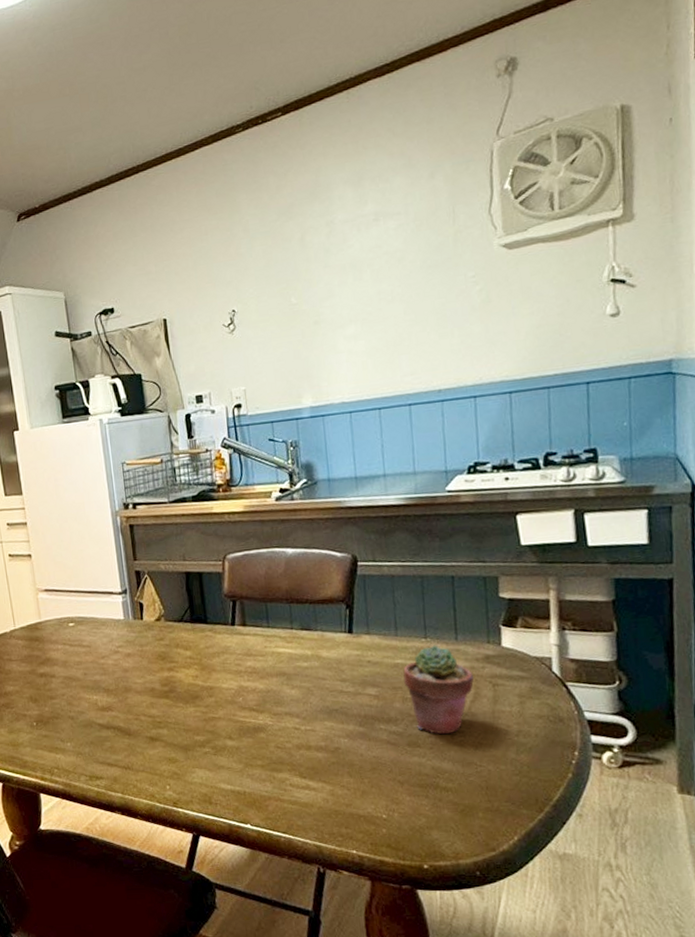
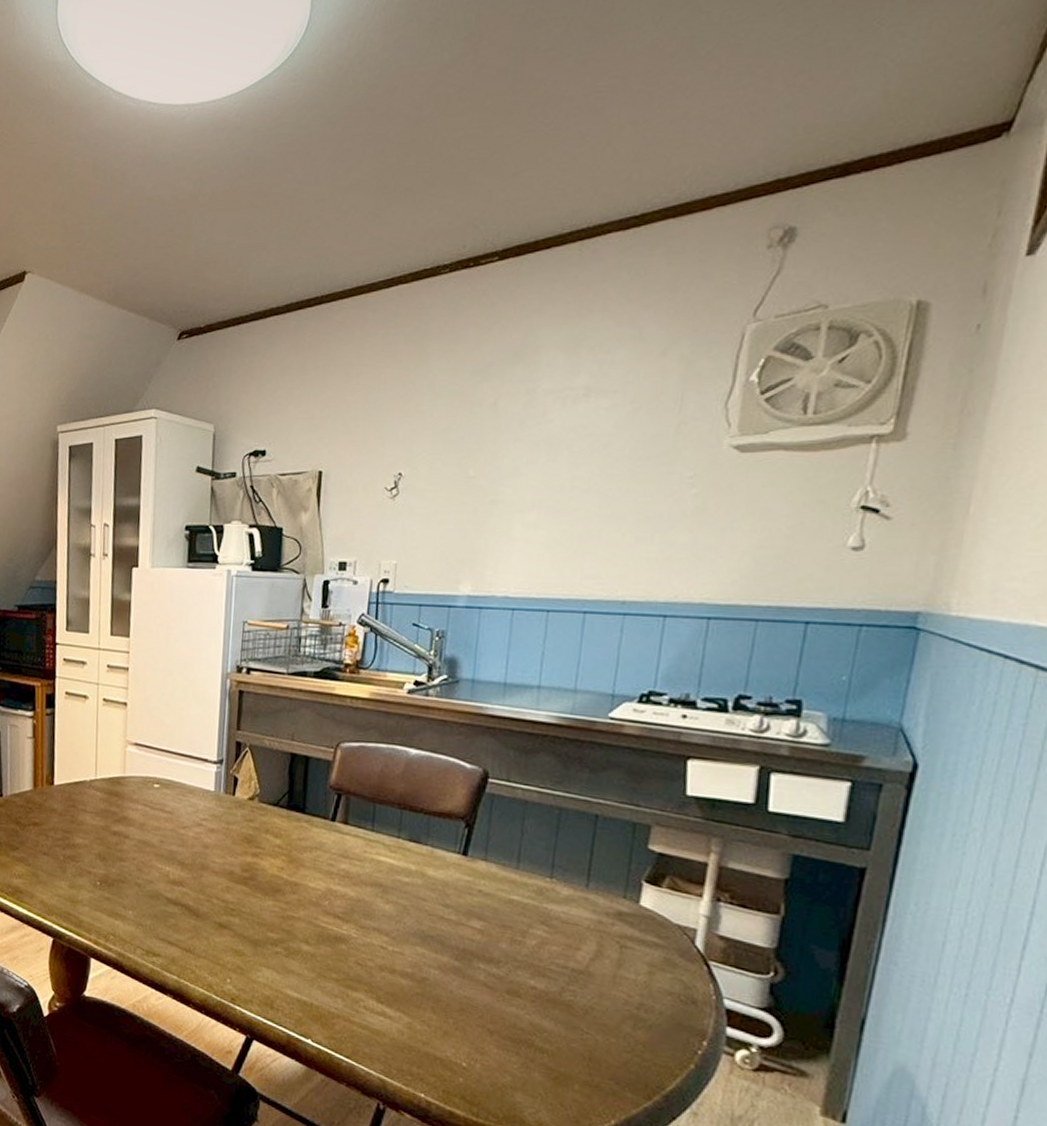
potted succulent: present [403,645,475,735] -> none [516,888,600,991]

